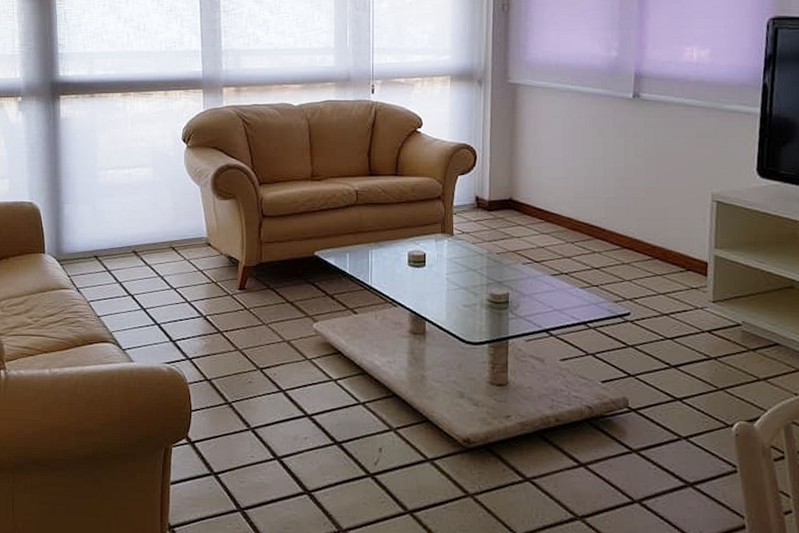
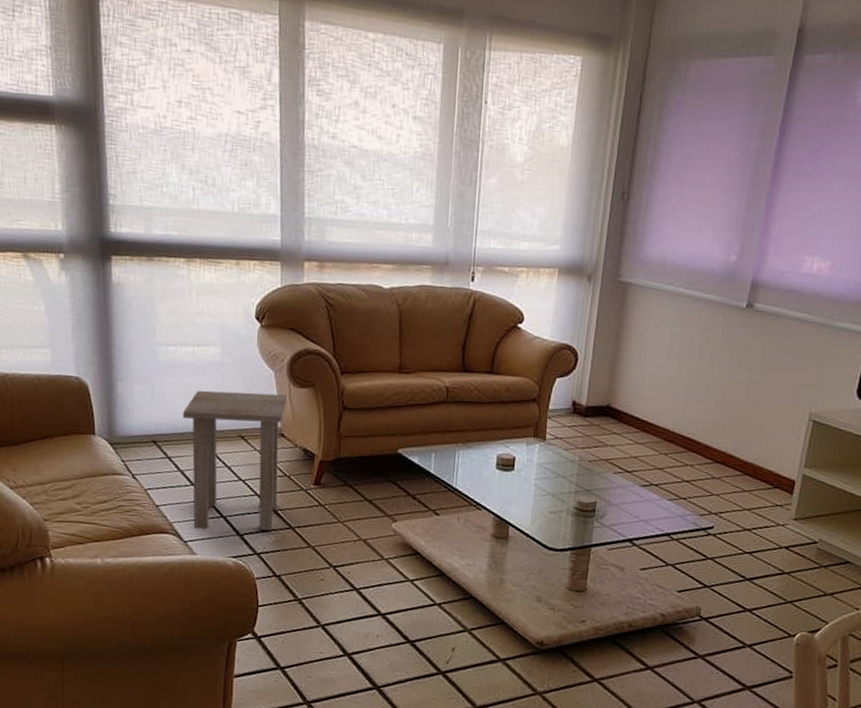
side table: none [121,207,212,337] -> present [183,390,287,531]

